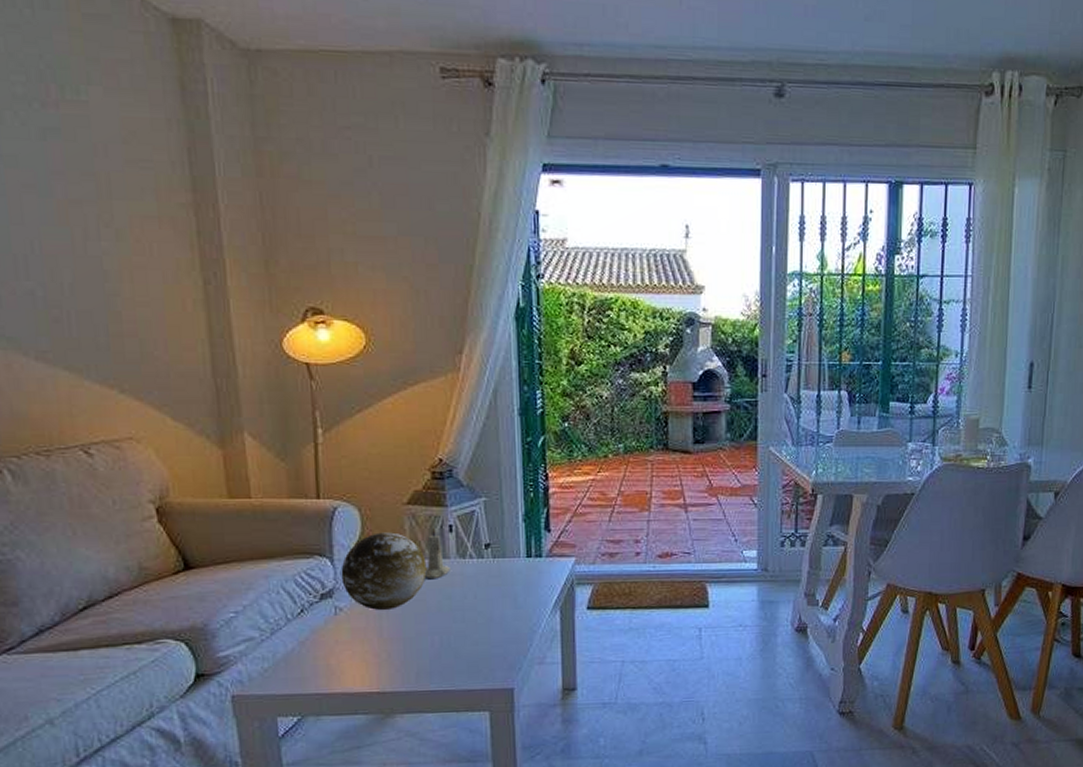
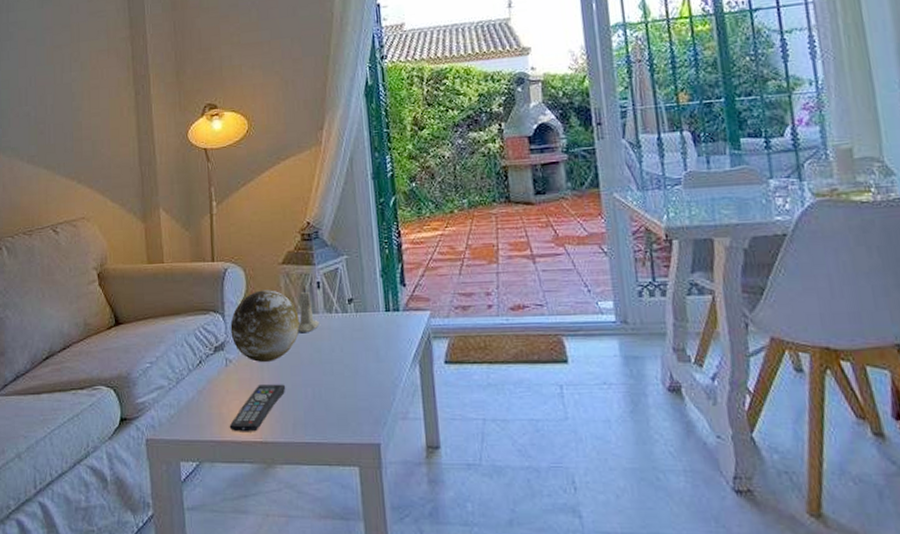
remote control: none [339,633,409,684] -> present [229,384,286,432]

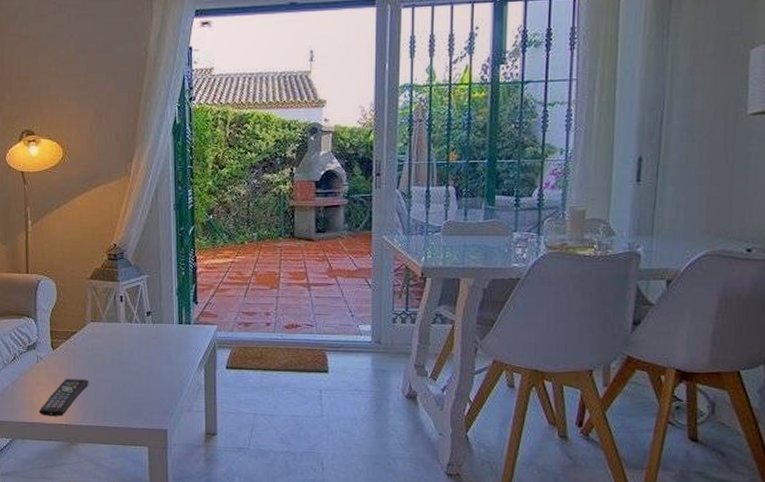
decorative orb: present [230,290,300,362] -> none [42,300,103,360]
candle: present [298,284,320,332] -> none [102,297,121,338]

